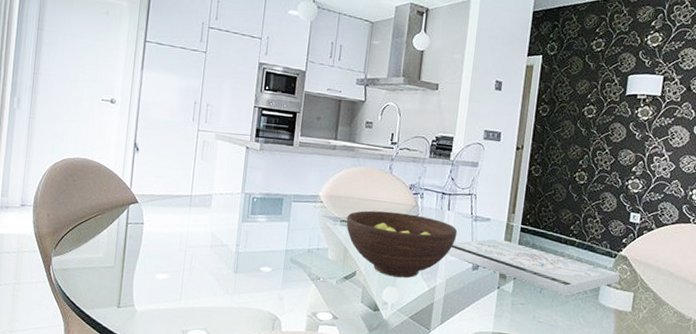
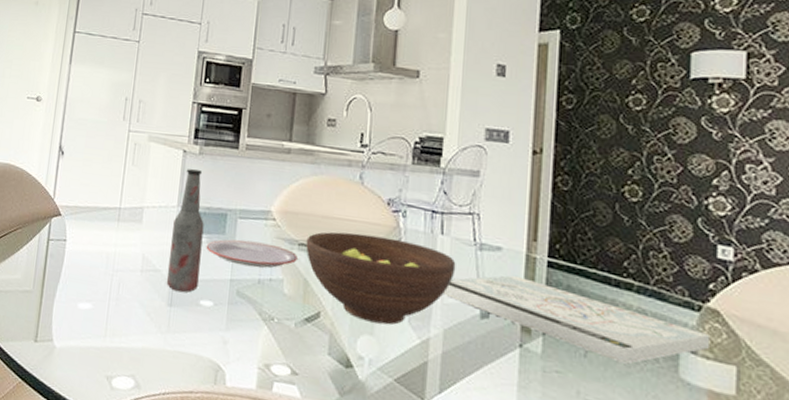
bottle: none [232,162,264,262] -> present [166,169,204,293]
plate: none [265,218,340,240] -> present [206,239,298,268]

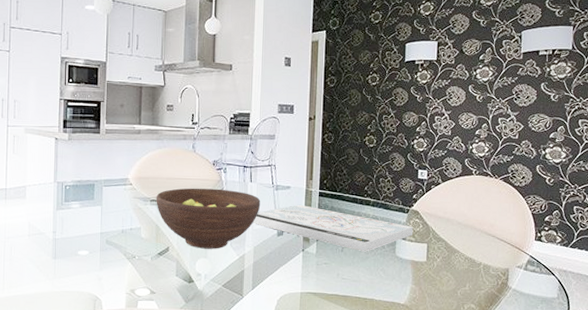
bottle: present [166,169,204,293] -> none [50,152,77,248]
plate: present [206,239,298,268] -> none [79,202,150,222]

